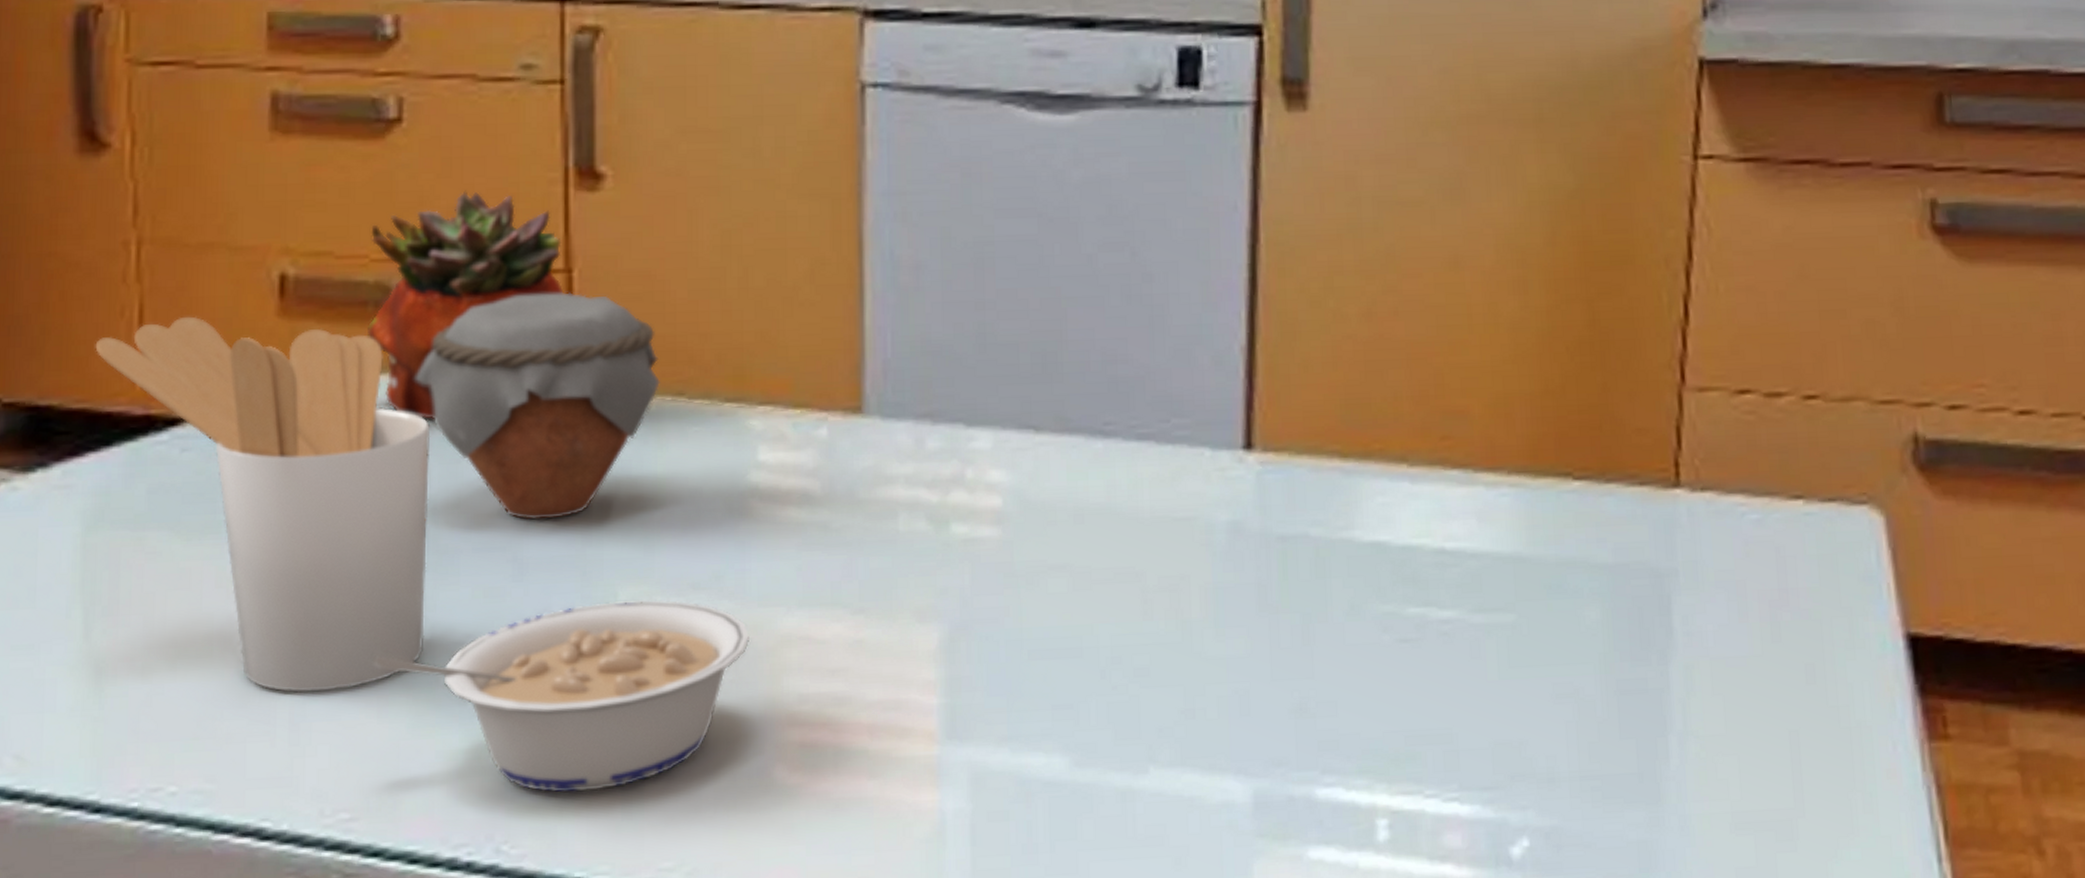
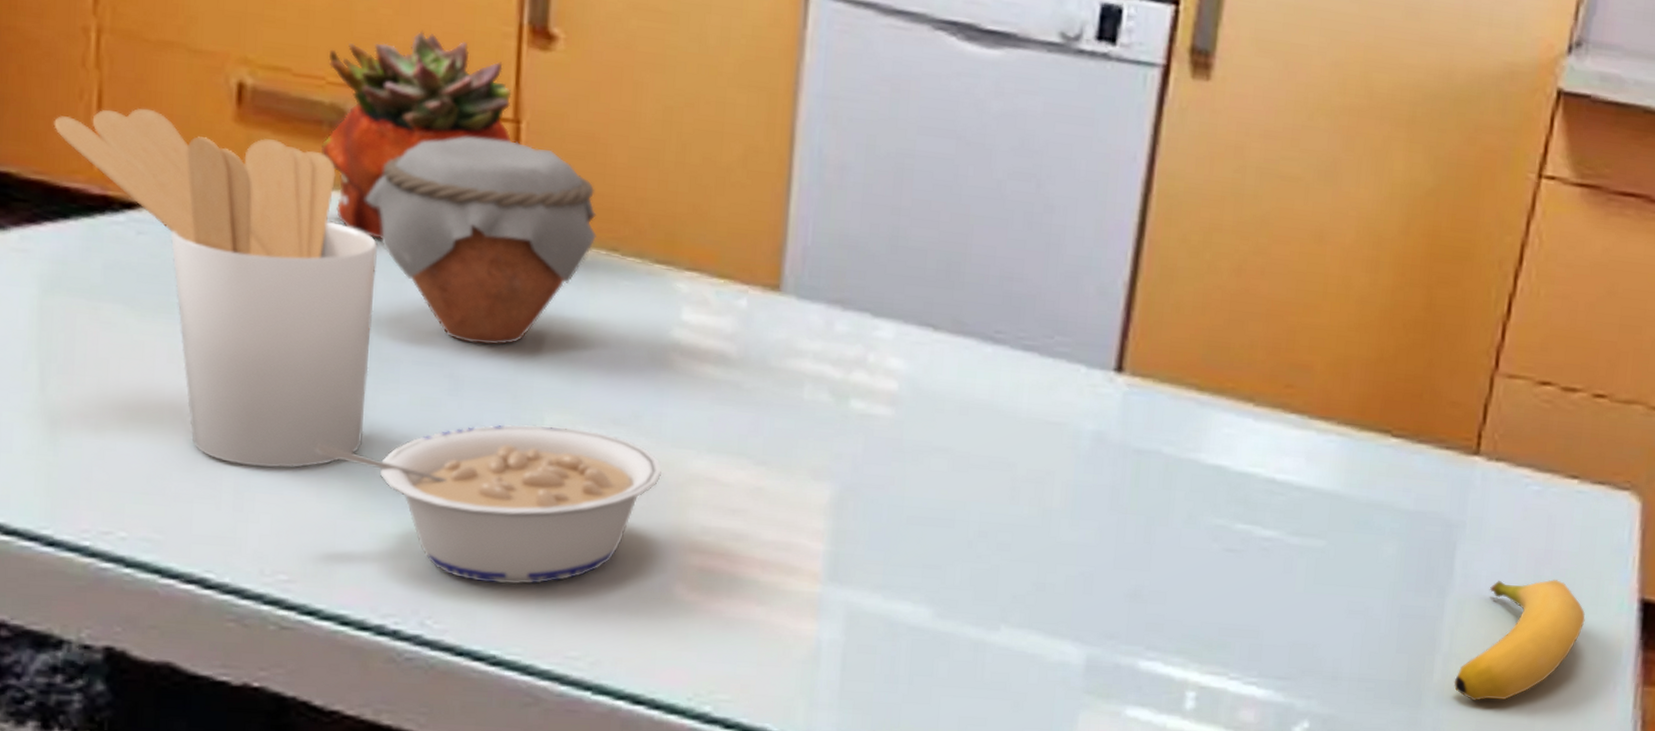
banana: none [1696,623,1843,787] -> present [1454,579,1585,701]

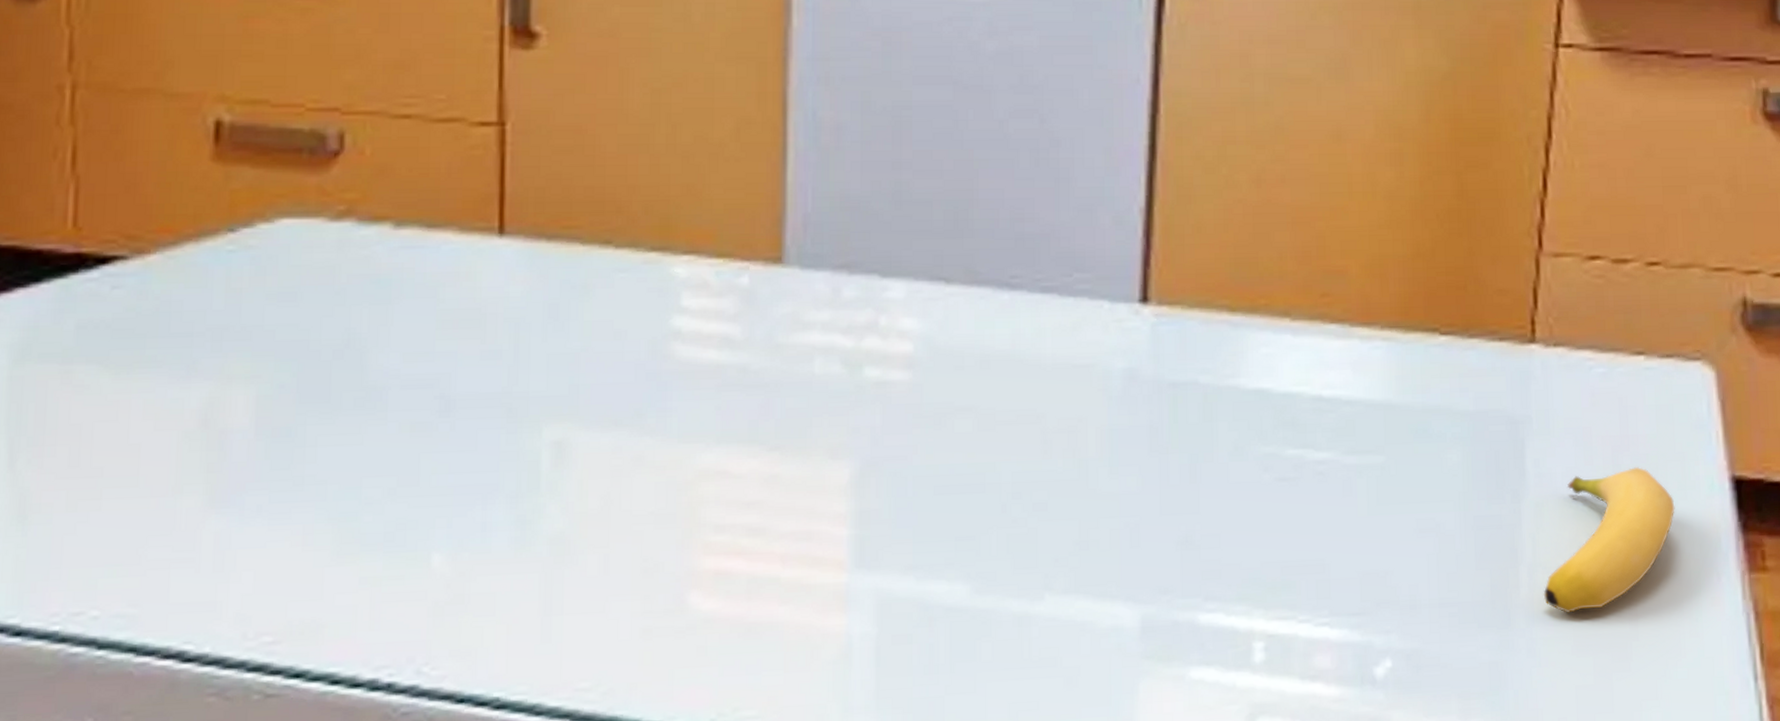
utensil holder: present [53,108,378,468] -> none [26,159,362,521]
legume: present [315,424,662,585] -> none [299,436,669,617]
succulent planter: present [320,30,513,240] -> none [300,45,498,263]
jar: present [365,136,597,345] -> none [347,144,588,359]

